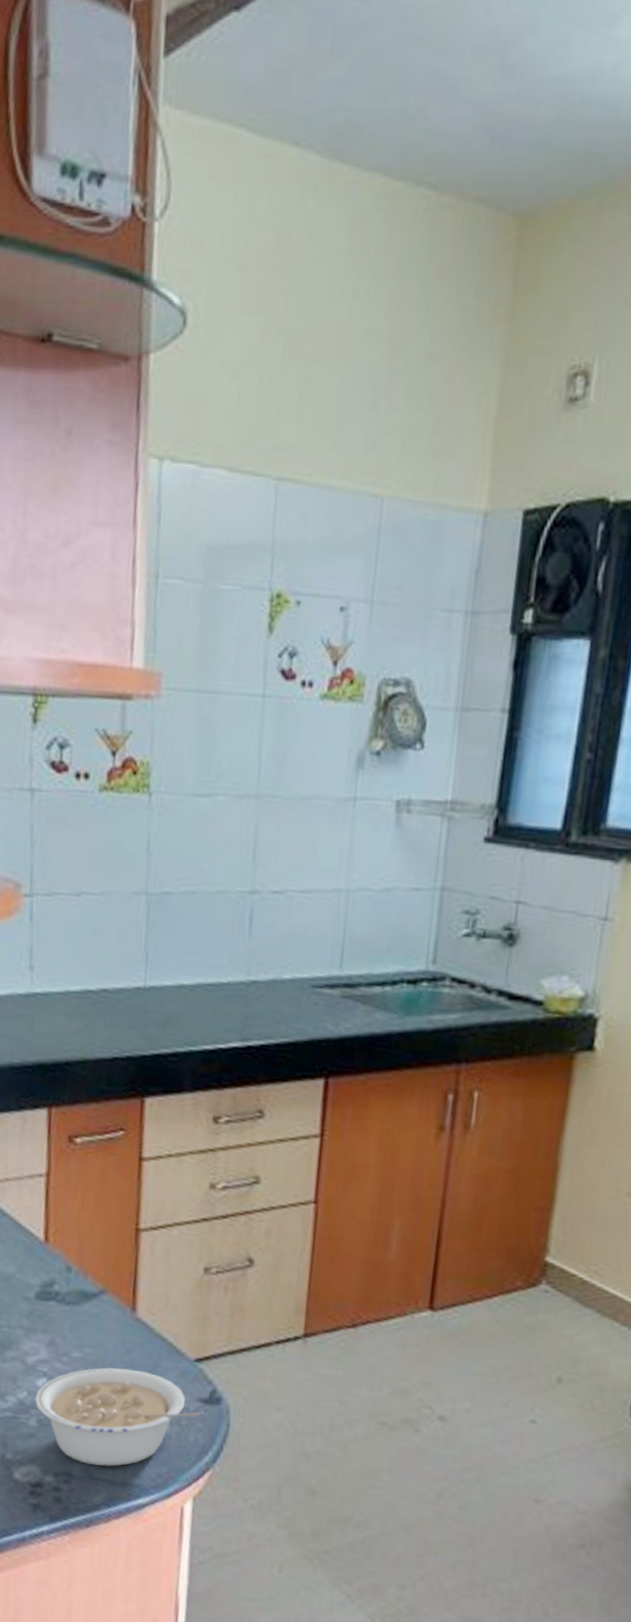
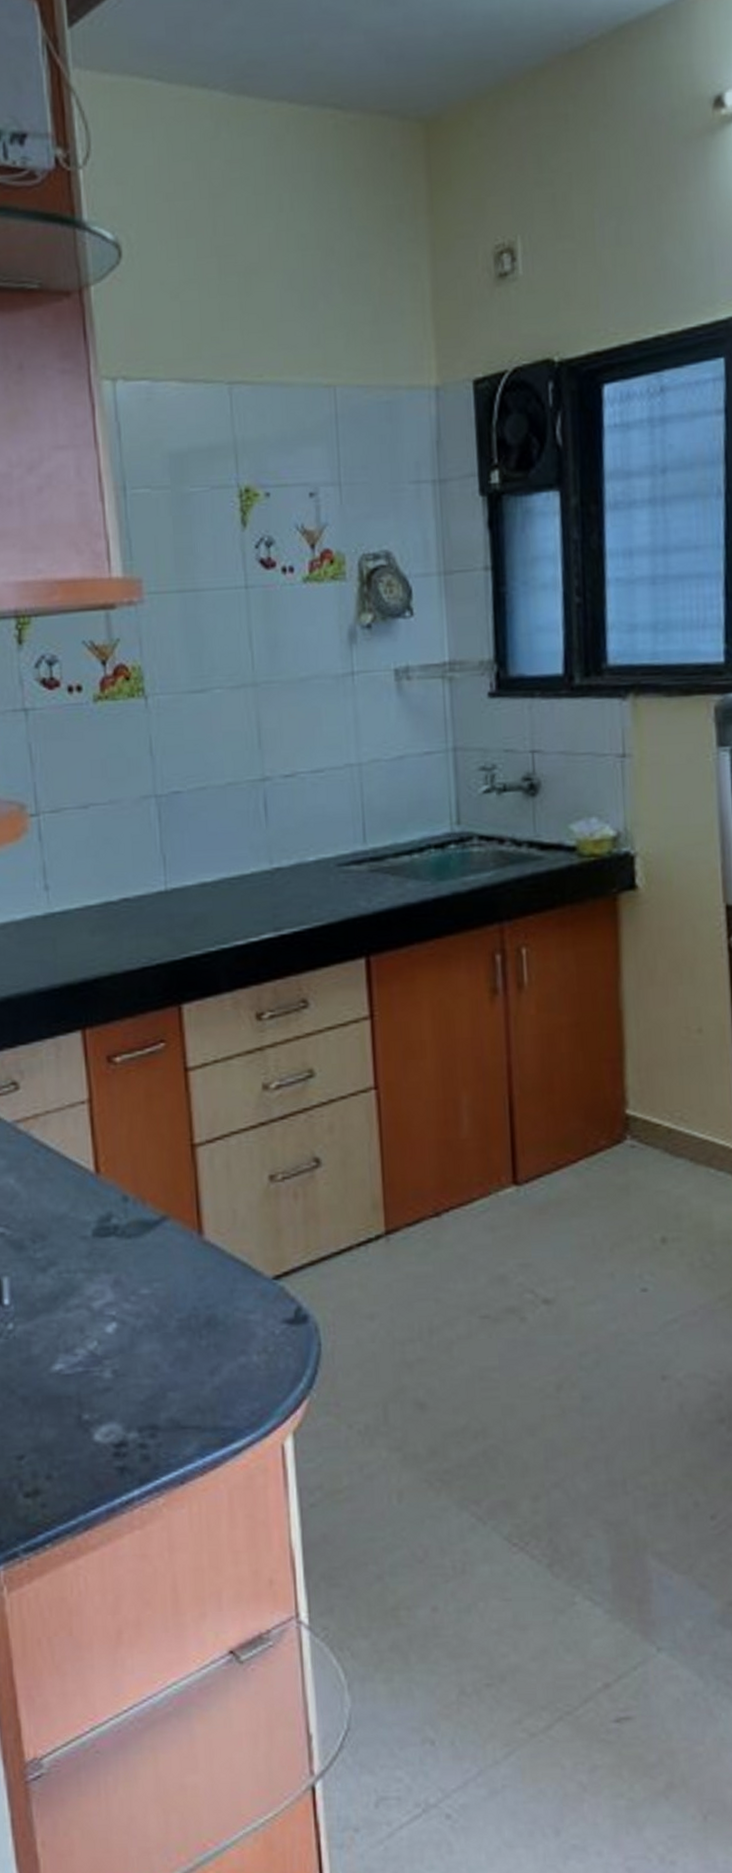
legume: present [34,1367,204,1467] -> none [105,1298,291,1413]

